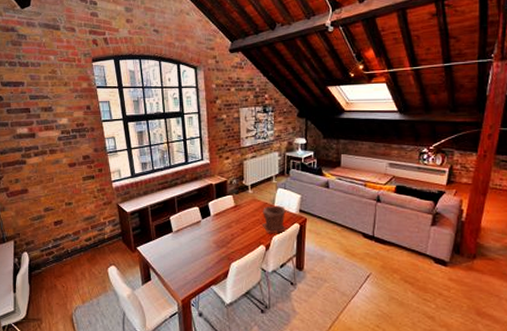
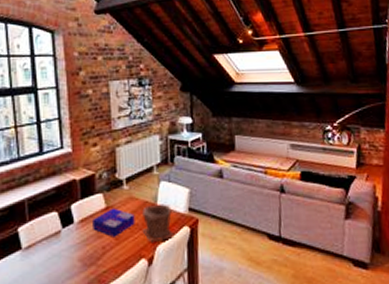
board game: none [224,206,257,228] -> present [92,208,135,237]

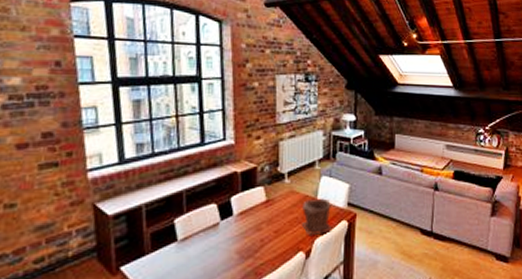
board game: present [92,208,135,237] -> none [252,201,295,230]

